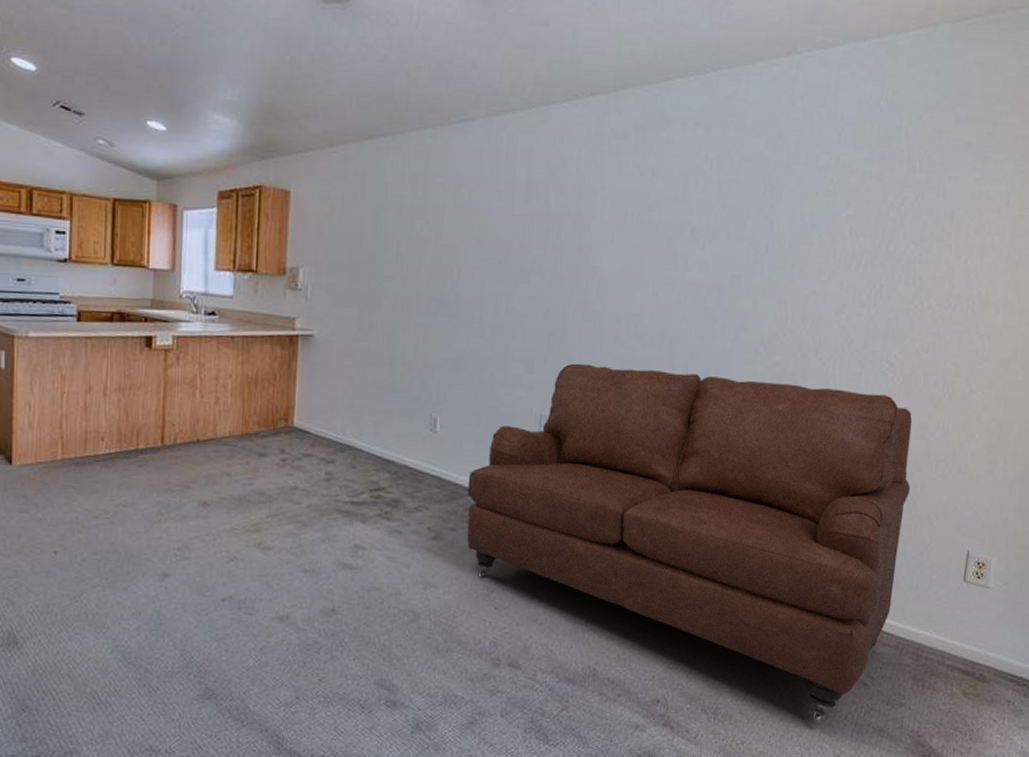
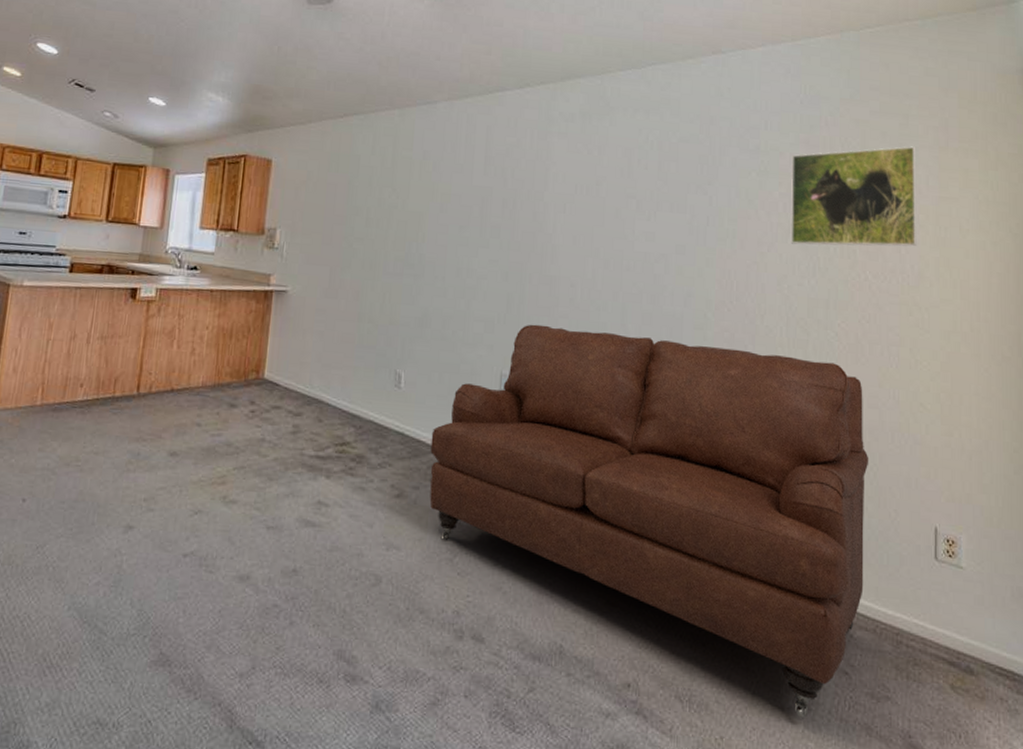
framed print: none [853,159,1001,272] -> present [790,146,917,247]

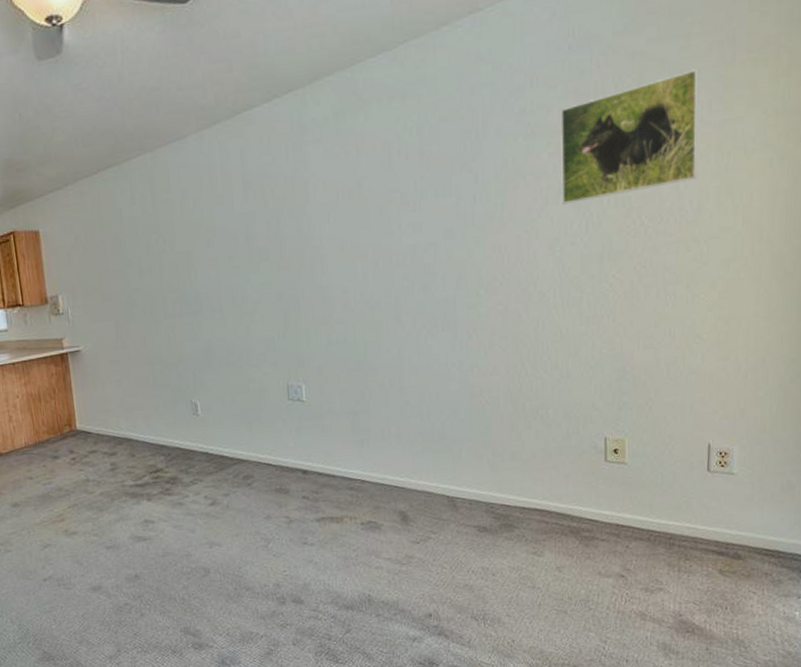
sofa: present [429,324,869,719] -> none [232,313,645,617]

